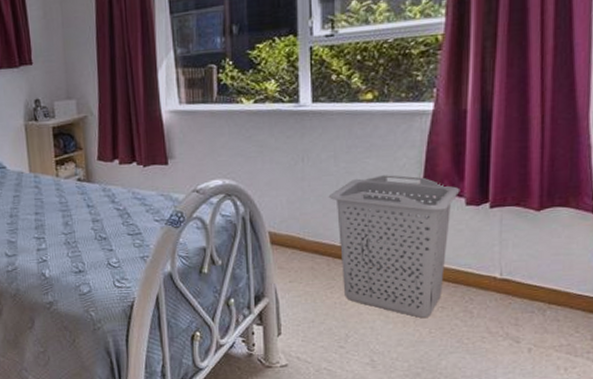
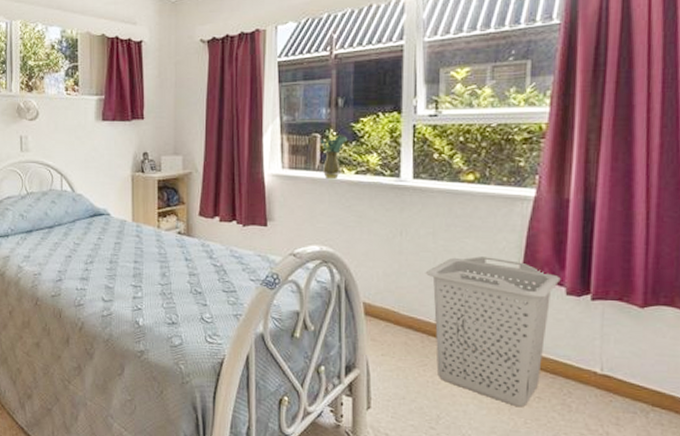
vase: none [216,62,245,112] -> present [320,134,348,180]

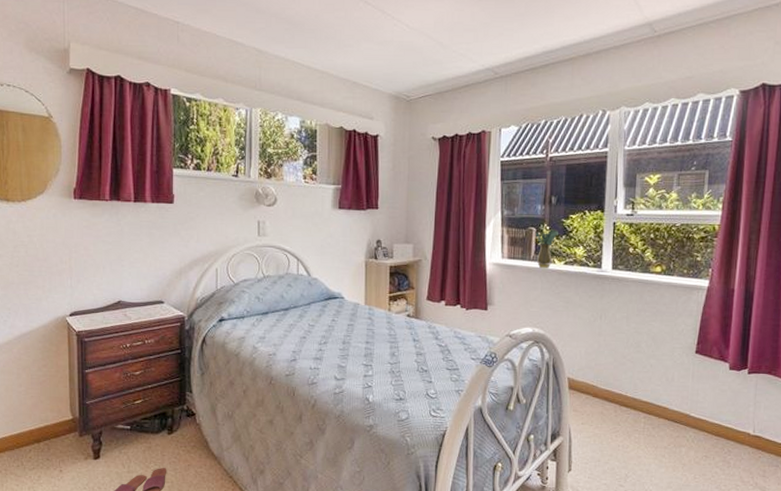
laundry basket: present [425,256,561,407] -> none [619,337,726,464]

